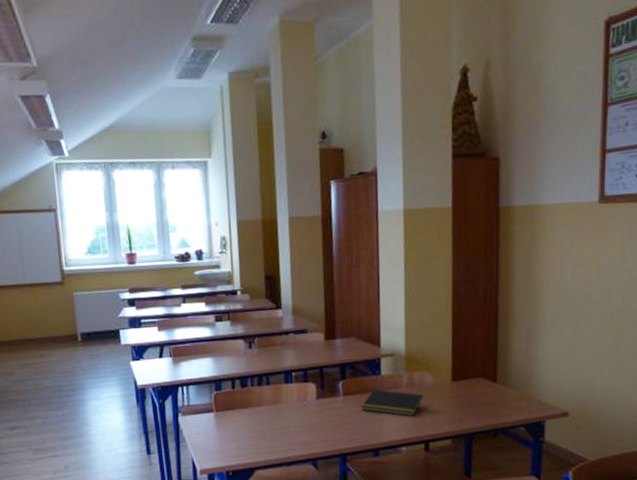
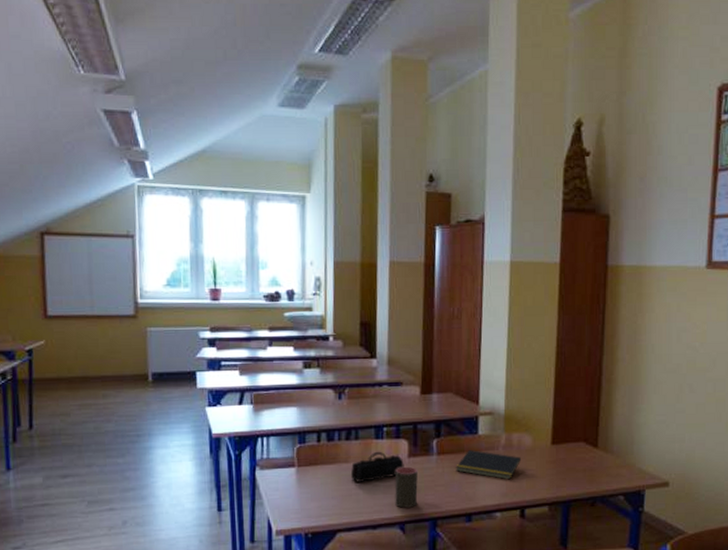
pencil case: none [264,394,313,424] -> present [350,451,404,482]
cup: none [305,407,327,446] -> present [394,466,418,508]

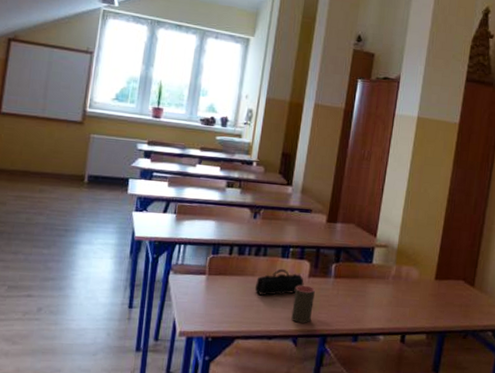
notepad: present [456,450,522,480] -> none [349,277,408,307]

